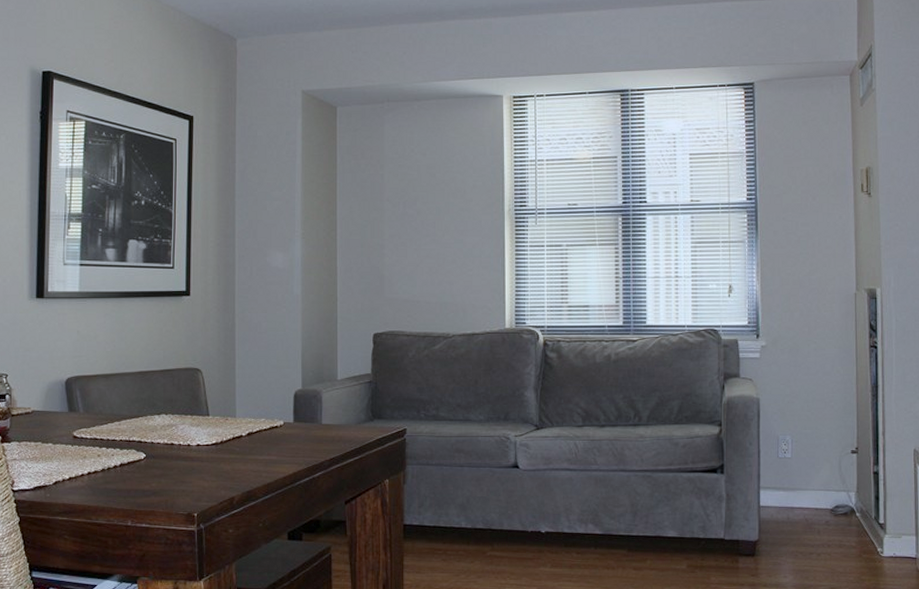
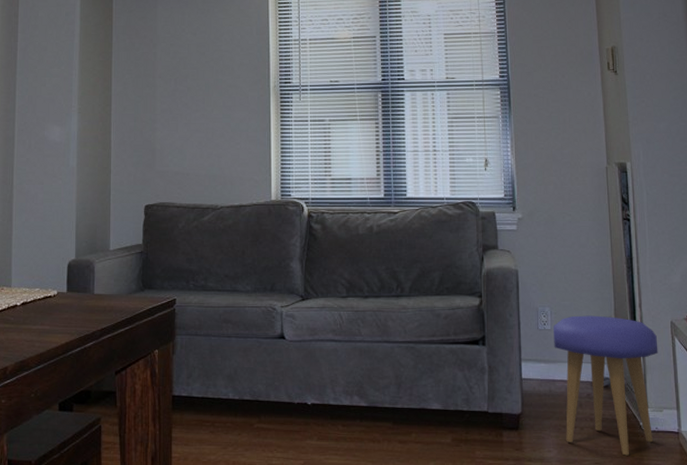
stool: none [794,443,900,581] -> present [553,315,658,456]

